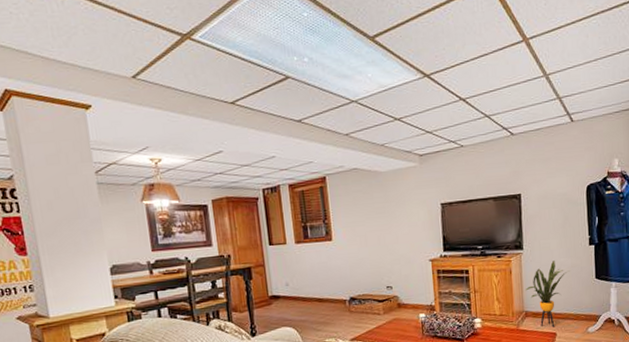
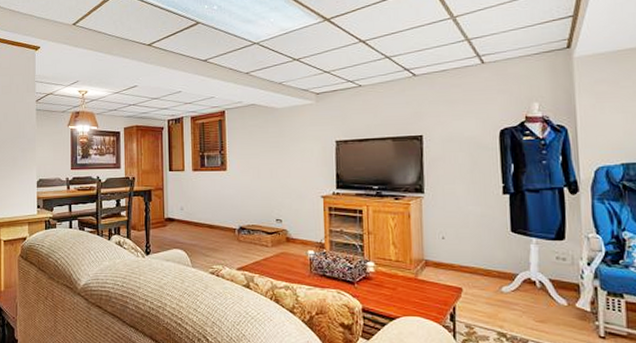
house plant: present [525,261,570,328] -> none [425,208,479,282]

